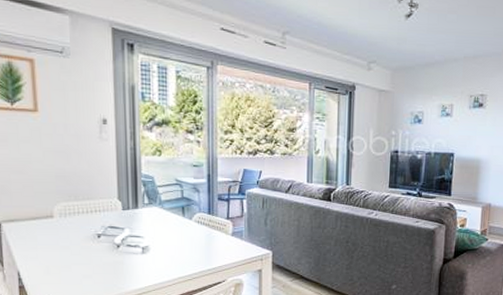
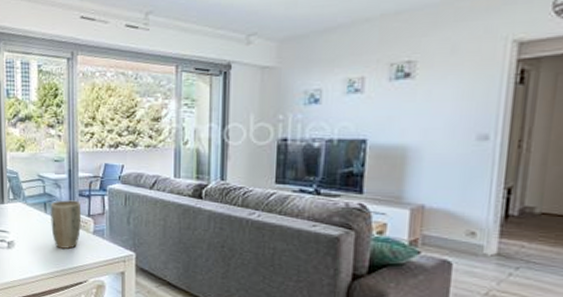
plant pot: none [189,204,221,251] -> present [51,200,82,249]

